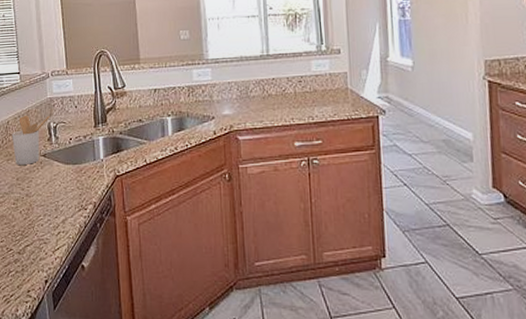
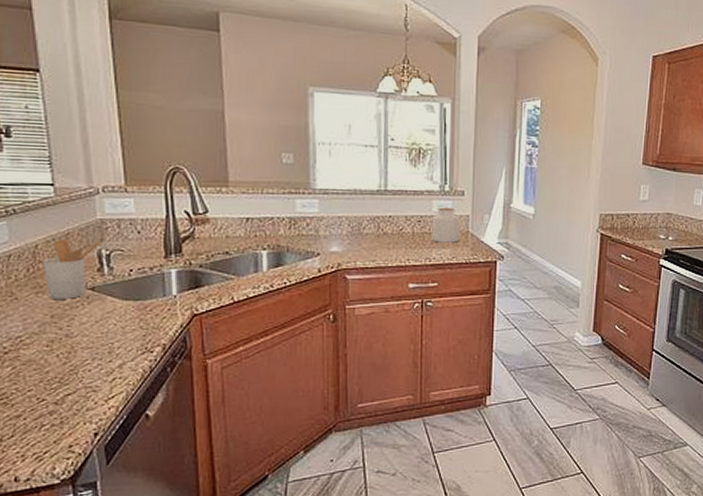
jar: none [312,66,339,101] -> present [432,207,459,243]

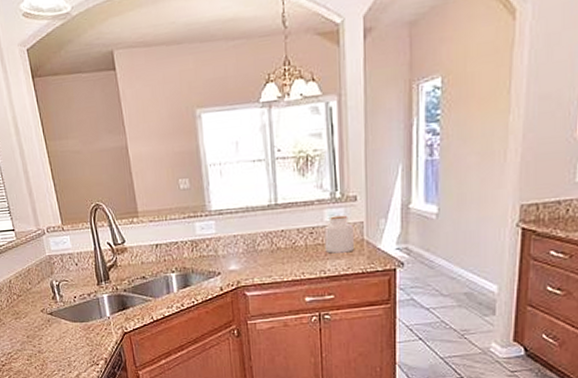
utensil holder: present [42,238,100,299] -> none [15,273,51,323]

